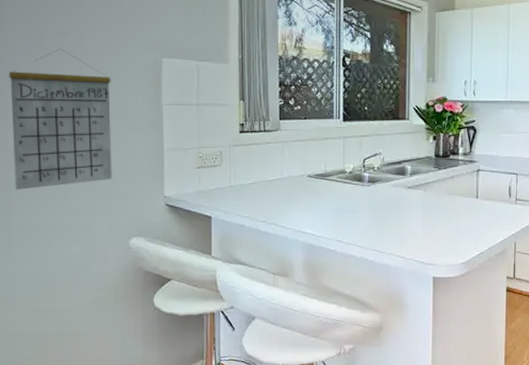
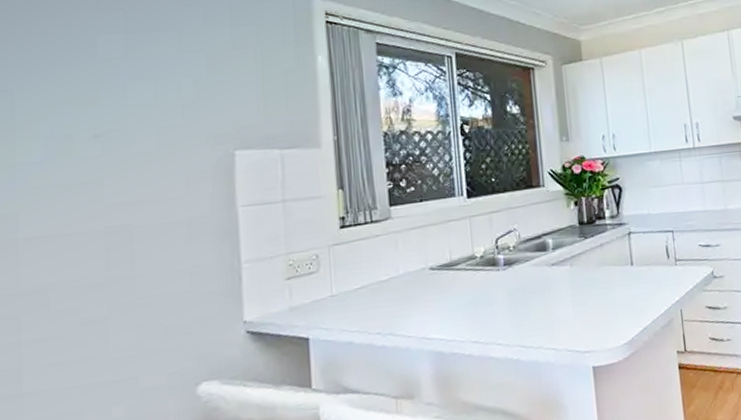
calendar: present [9,49,112,191] -> none [21,154,171,346]

